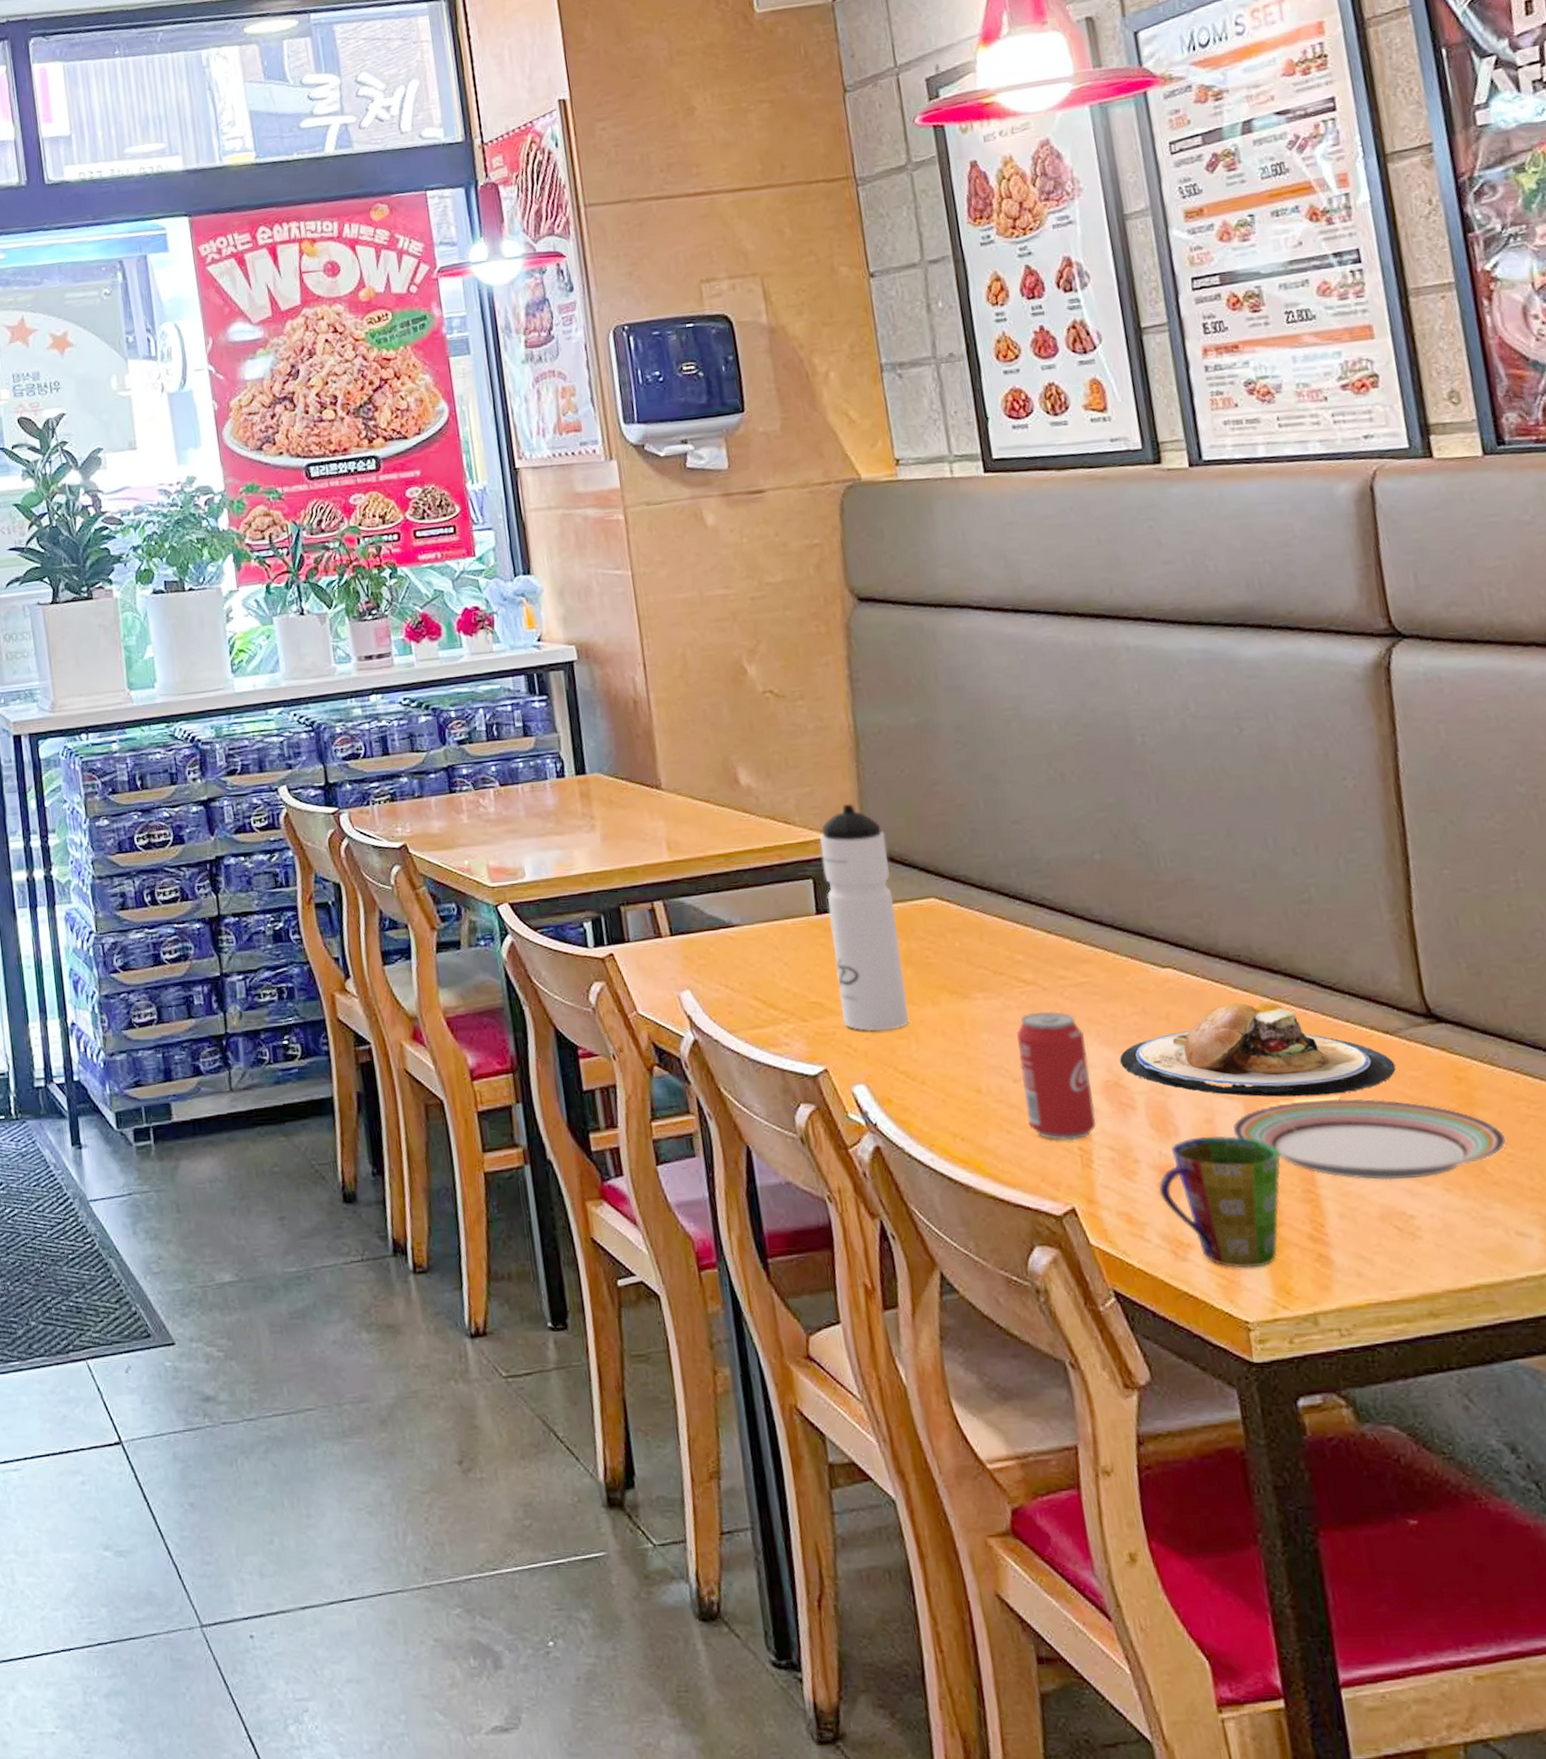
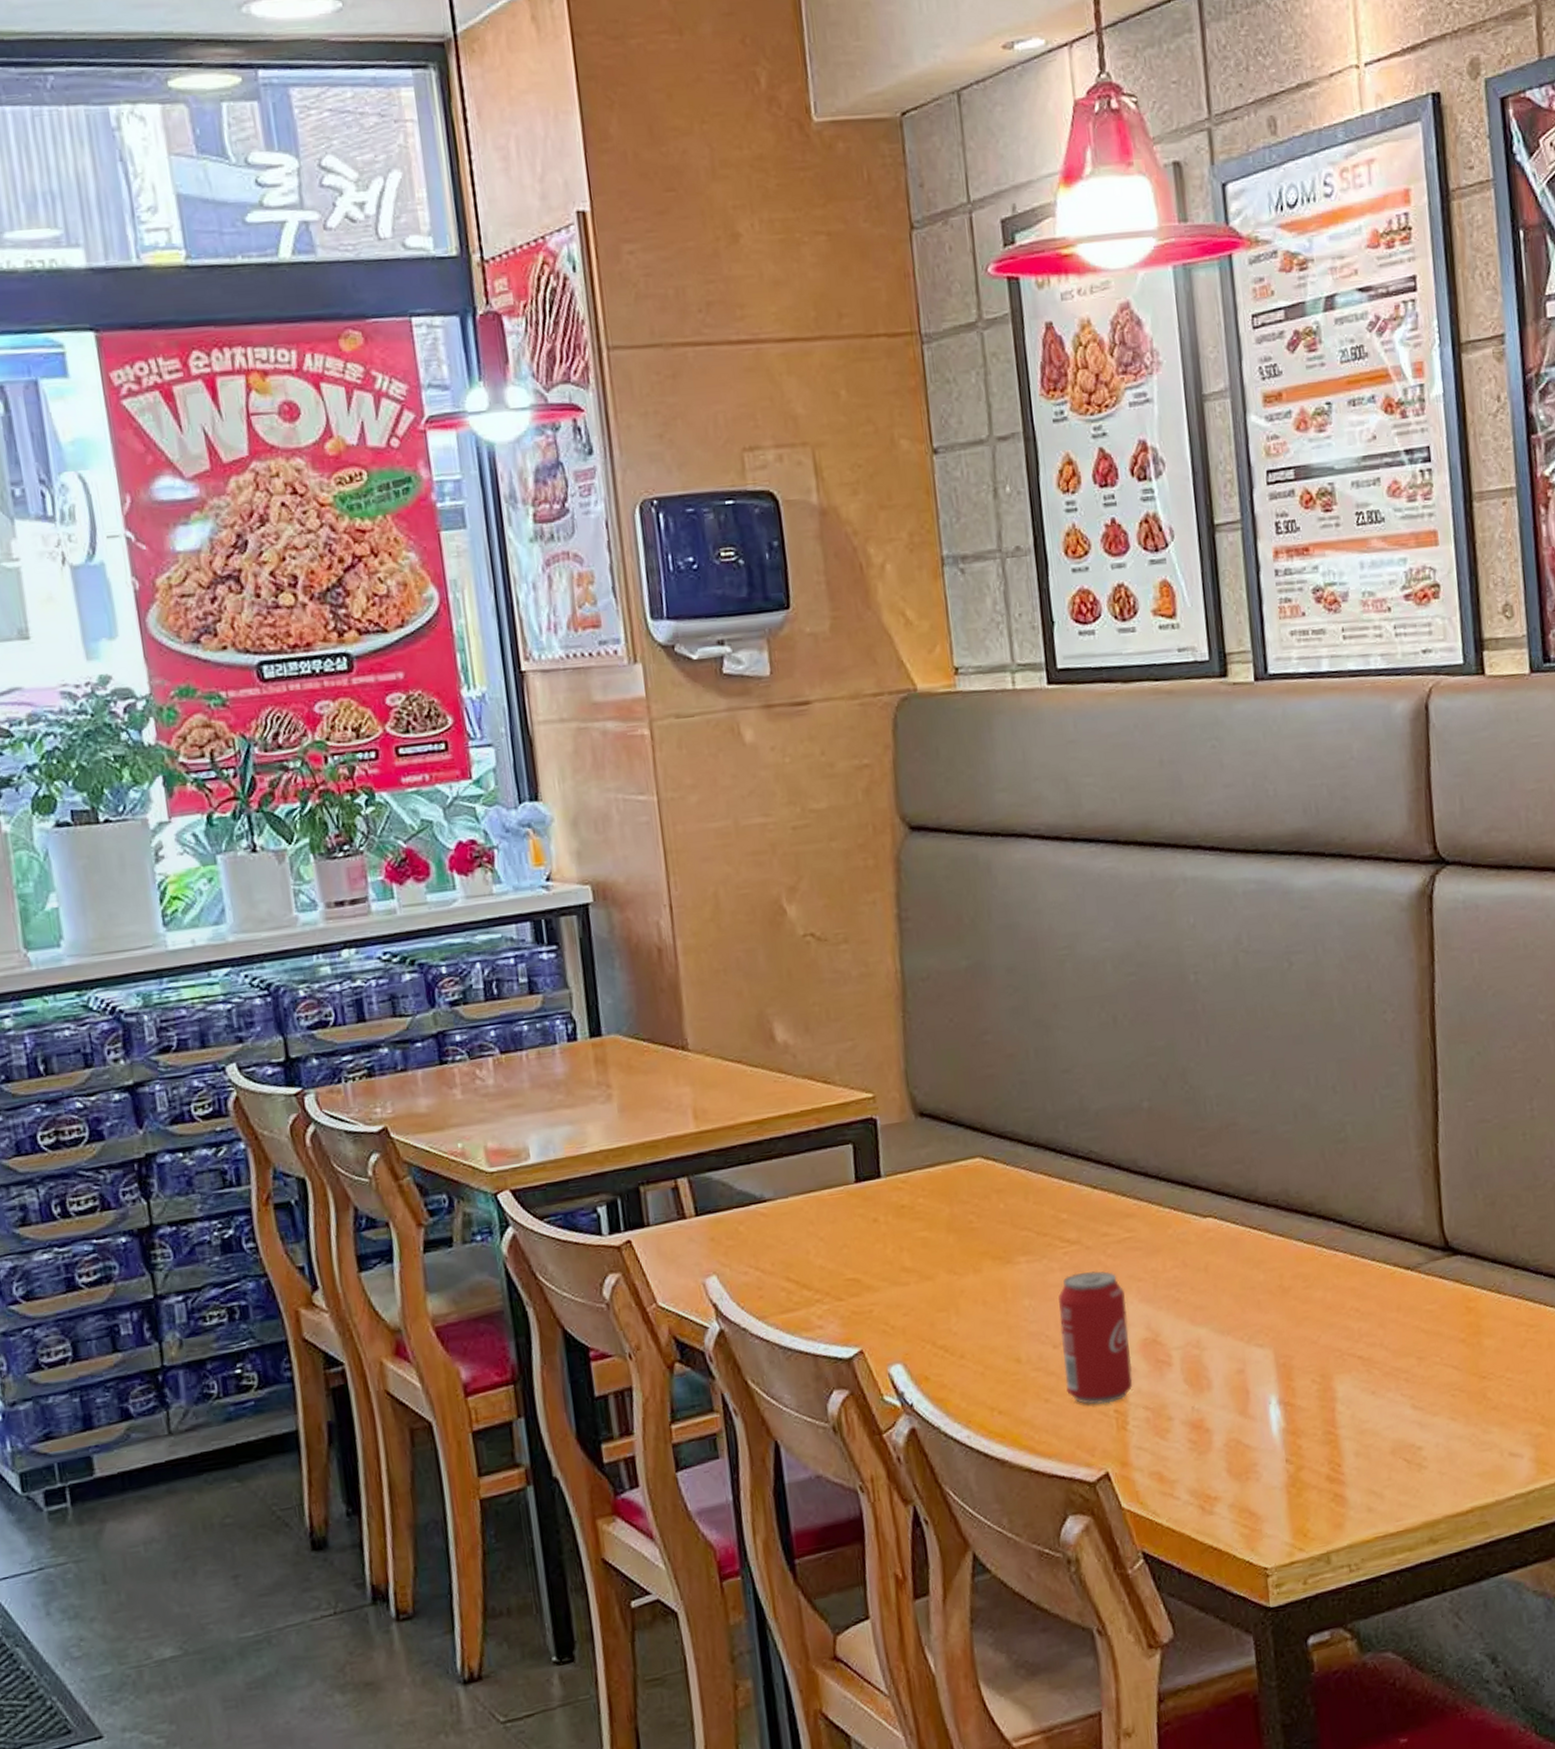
water bottle: present [820,804,910,1032] -> none [861,1058,950,1307]
plate: present [1120,1001,1396,1097] -> none [1158,1245,1414,1344]
cup: present [1158,1136,1281,1268] -> none [1189,1384,1305,1516]
plate: present [1232,1098,1507,1180] -> none [1262,1335,1507,1416]

